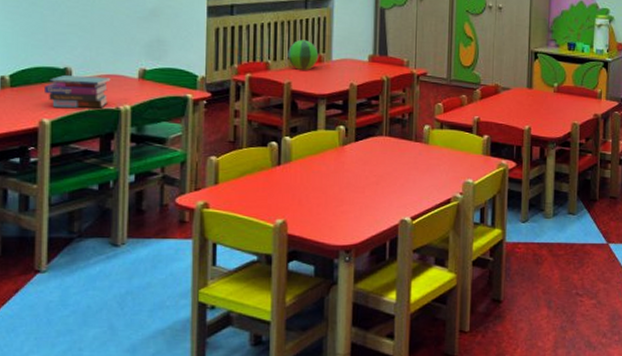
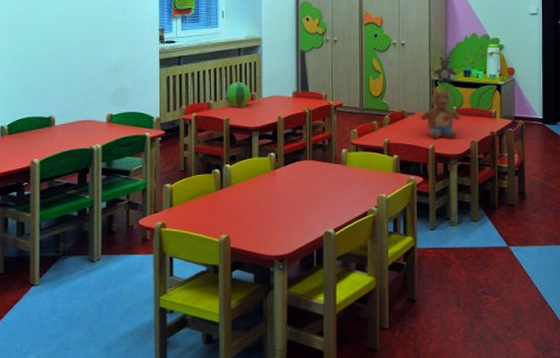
books: present [45,75,111,108] -> none [34,122,85,150]
stuffed toy: none [516,60,562,121] -> present [420,87,461,139]
bear: none [534,25,558,57] -> present [434,56,455,84]

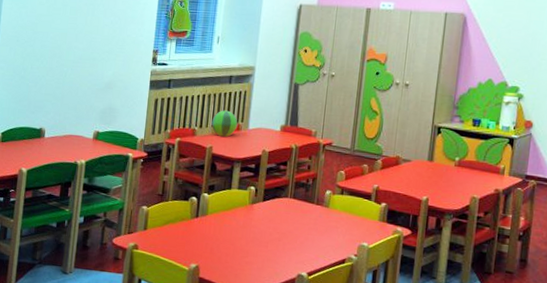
stuffed toy: present [420,87,461,139] -> none [416,134,463,193]
bear: present [434,56,455,84] -> none [438,101,462,132]

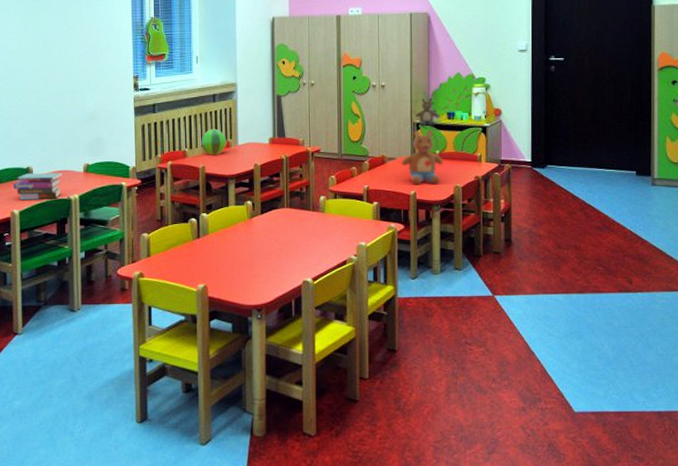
books: none [25,134,73,162] -> present [13,173,63,201]
stuffed toy: none [416,134,463,193] -> present [401,130,444,185]
bear: none [438,101,462,132] -> present [415,98,438,127]

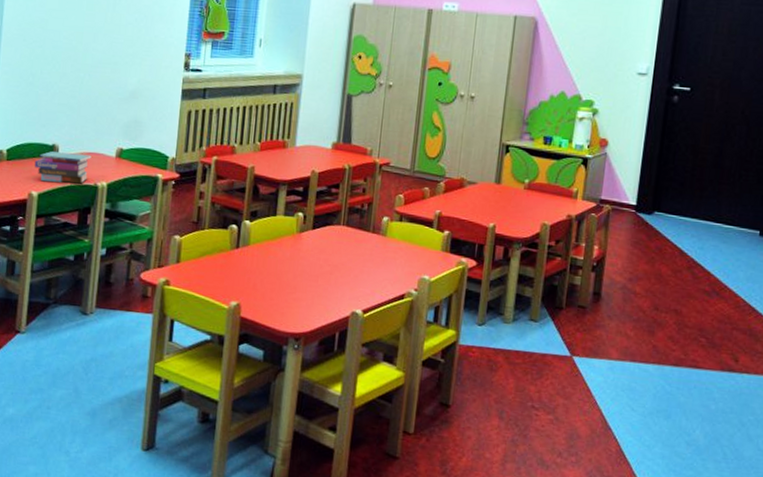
toy ball: present [201,129,227,156] -> none [253,124,284,157]
stuffed toy: present [401,130,444,185] -> none [482,153,533,219]
bear: present [415,98,438,127] -> none [506,116,533,151]

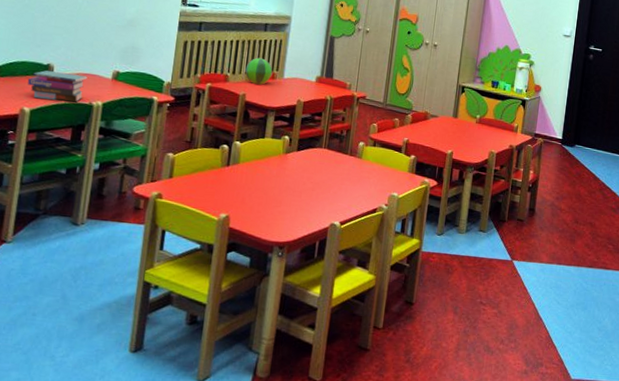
toy ball: none [253,124,284,157] -> present [245,57,273,86]

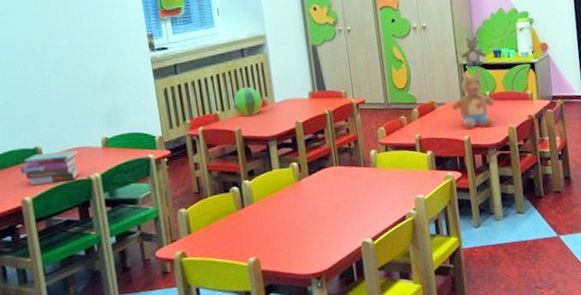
stuffed toy: none [442,93,483,148] -> present [451,70,496,130]
bear: none [462,63,483,92] -> present [461,36,484,68]

